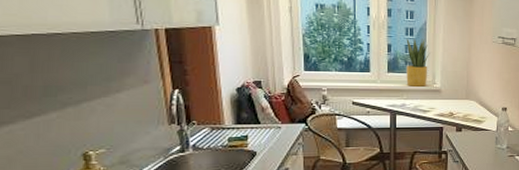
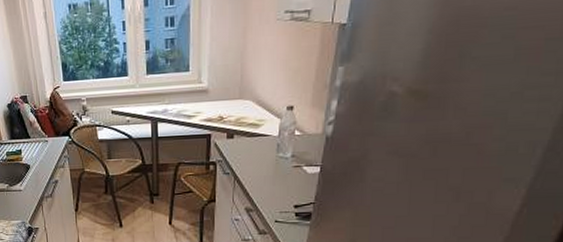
planter: present [406,38,430,87] -> none [166,28,195,89]

